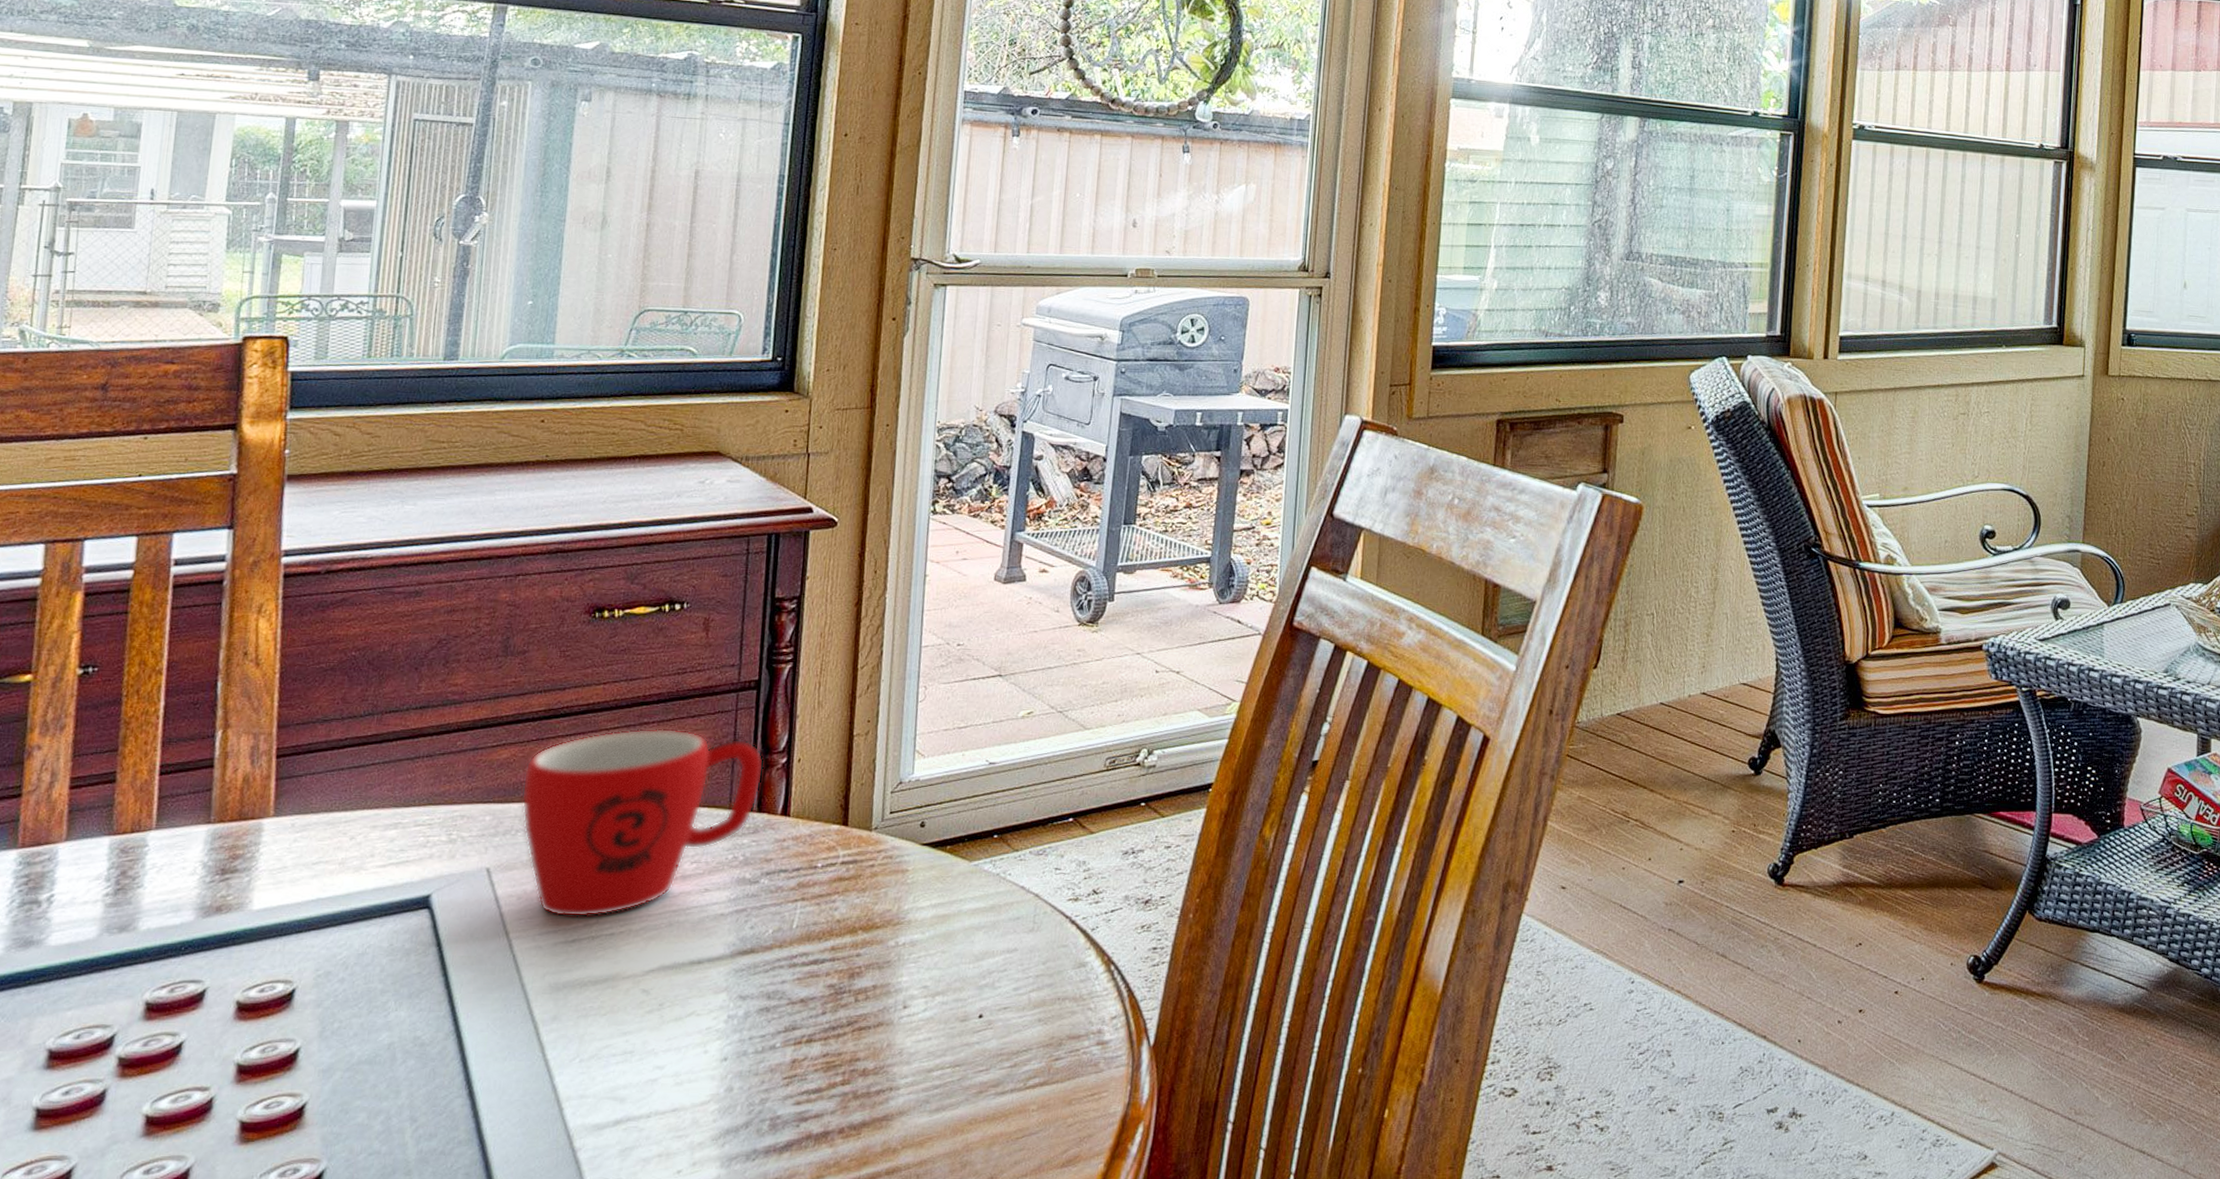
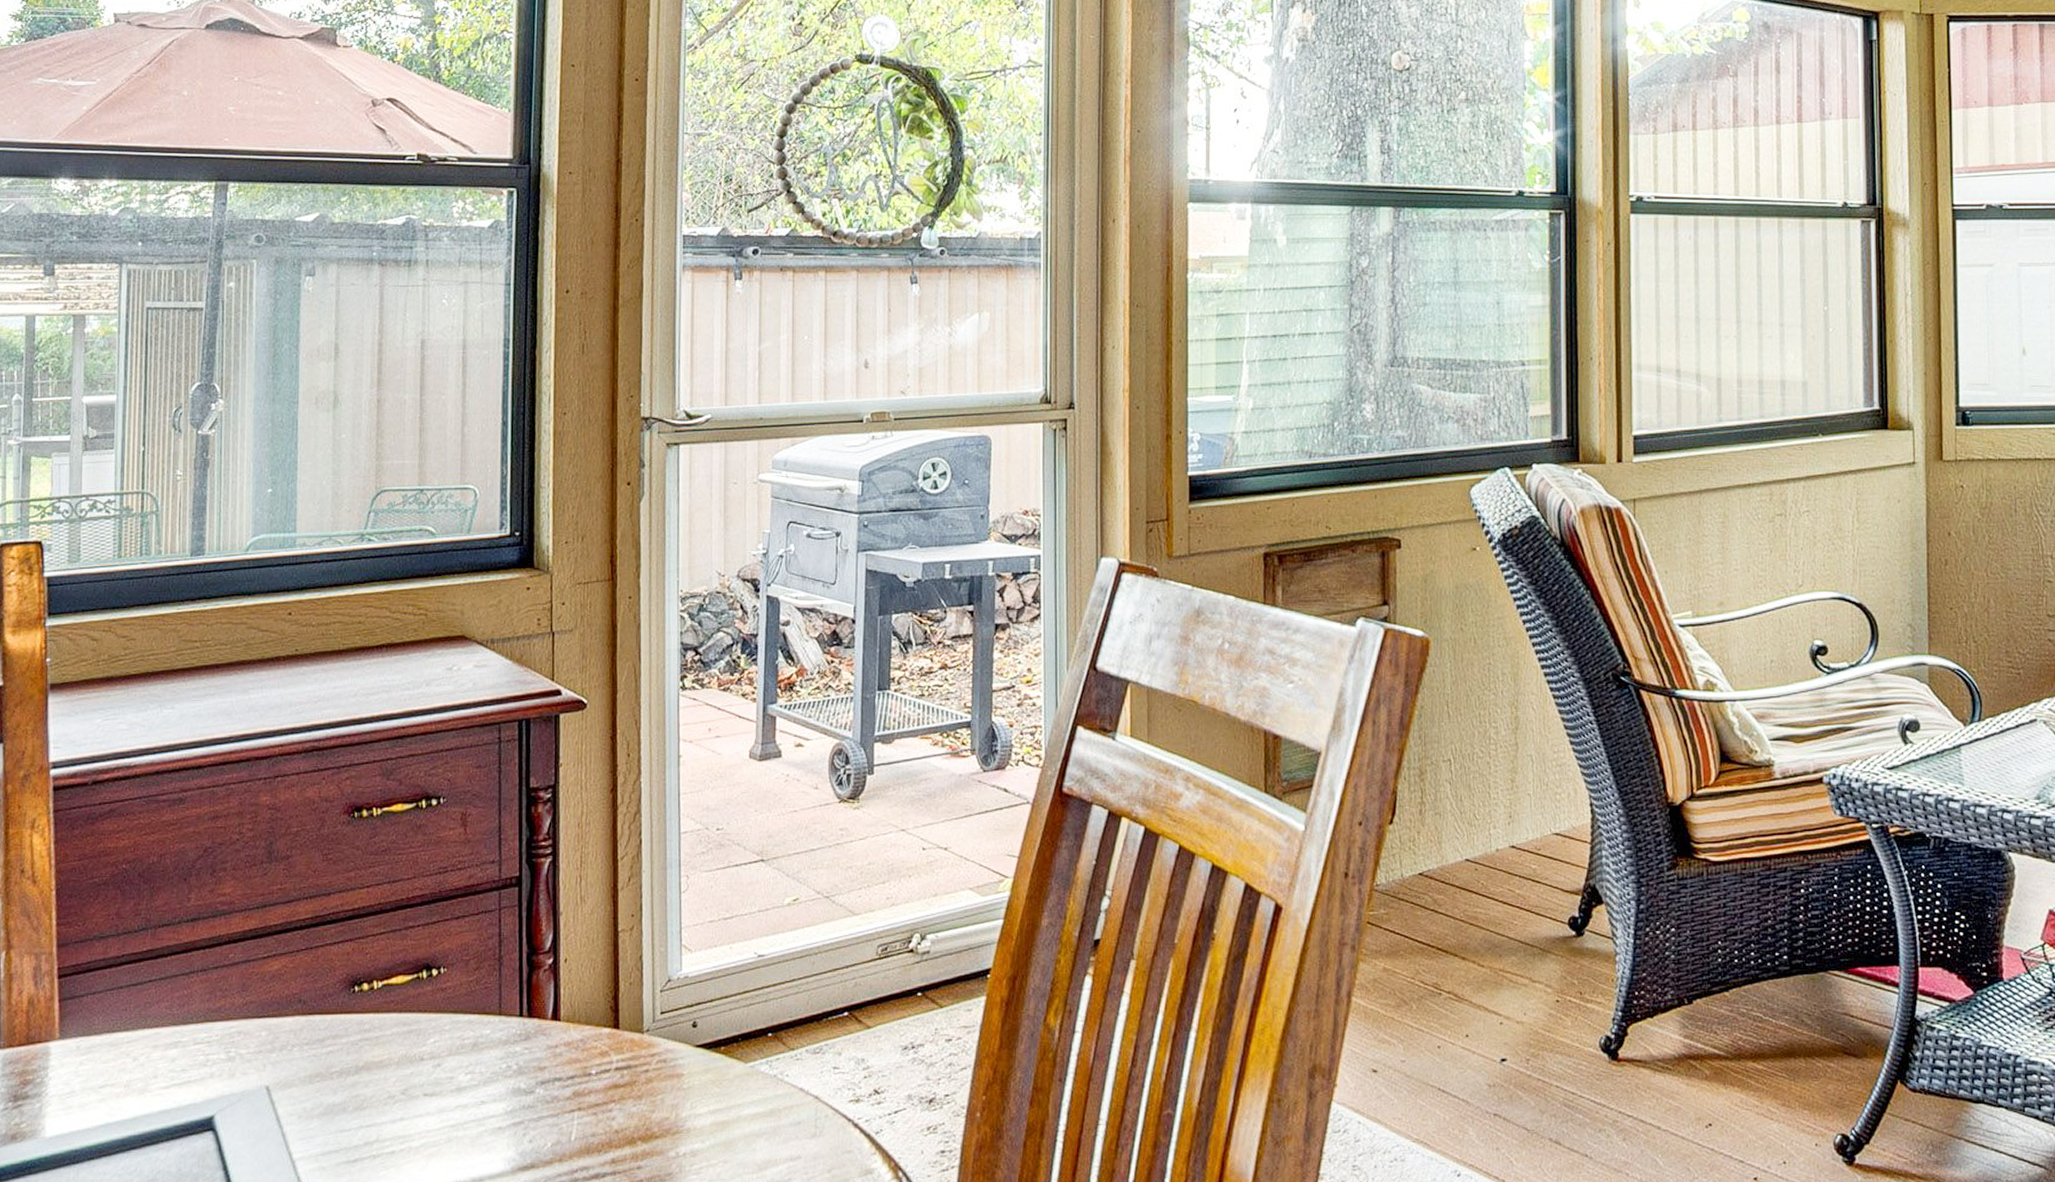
mug: present [521,728,764,918] -> none [295,931,531,1135]

